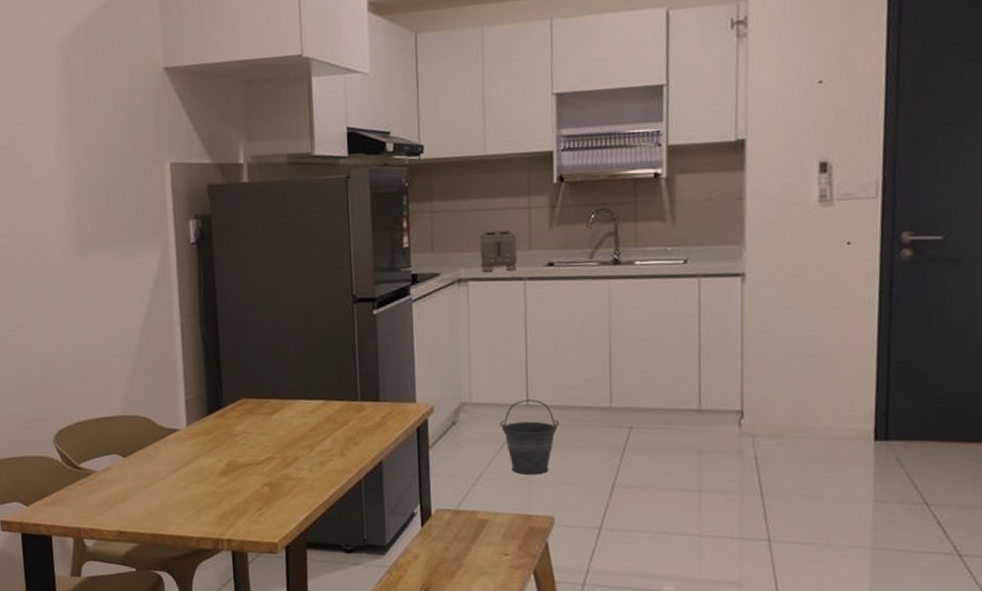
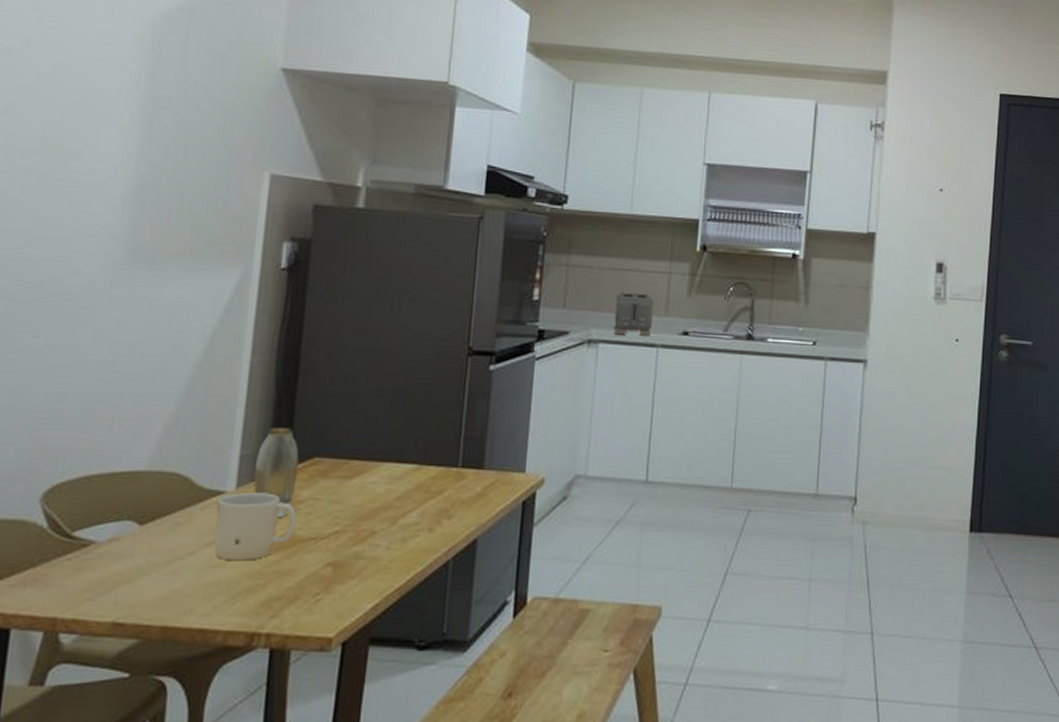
mug: none [175,429,236,484] -> present [214,493,297,561]
vase: none [197,376,231,448] -> present [253,428,299,517]
bucket: present [500,399,560,474] -> none [615,475,678,558]

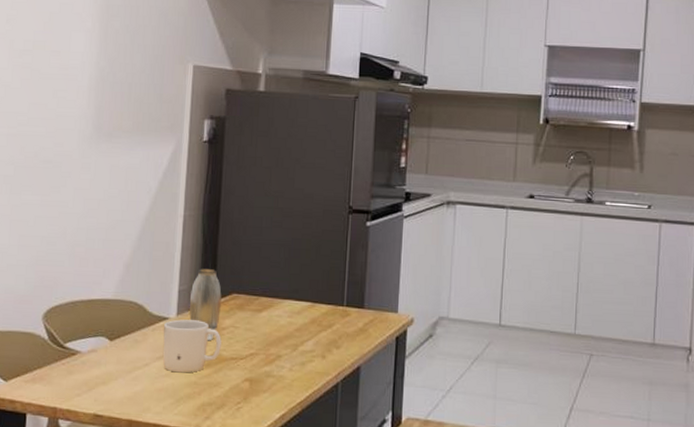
toaster: present [613,291,654,337] -> none [469,160,504,200]

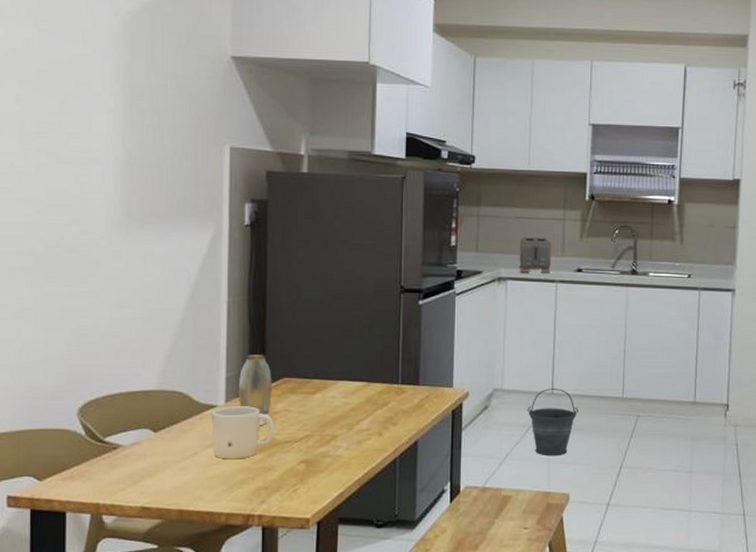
toaster: none [469,160,504,200] -> present [519,236,552,274]
bucket: none [473,319,528,392] -> present [527,388,579,455]

